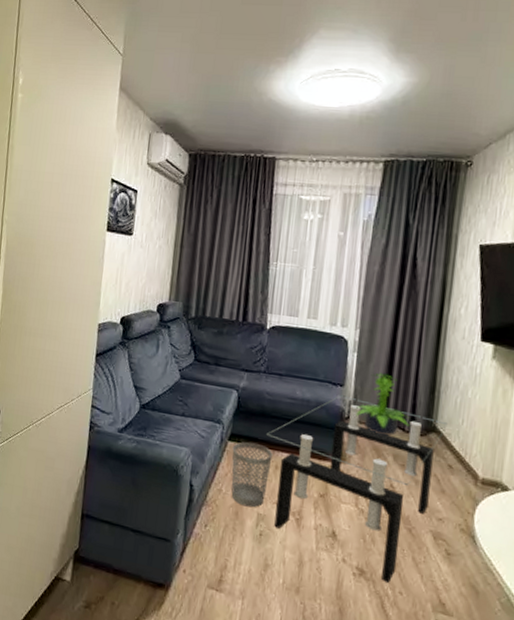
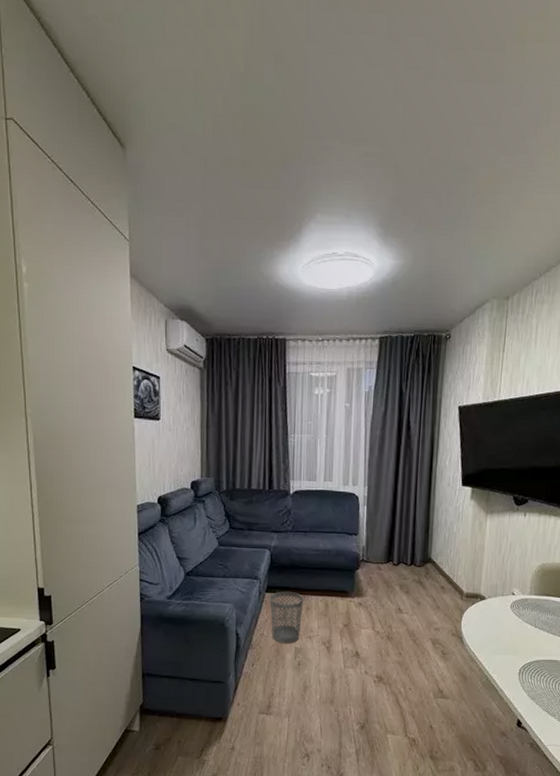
coffee table: present [267,395,448,583] -> none [298,542,439,683]
potted plant: present [355,373,409,436] -> none [368,520,411,570]

